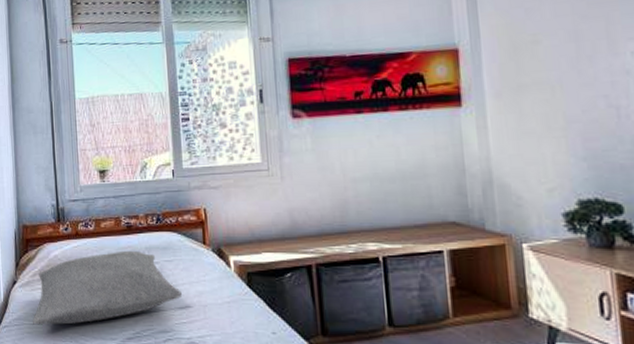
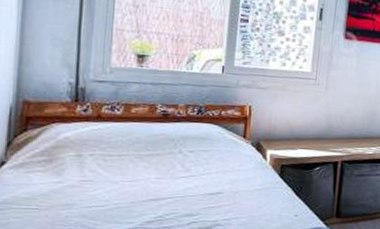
pillow: present [33,250,183,325] -> none [25,137,215,210]

